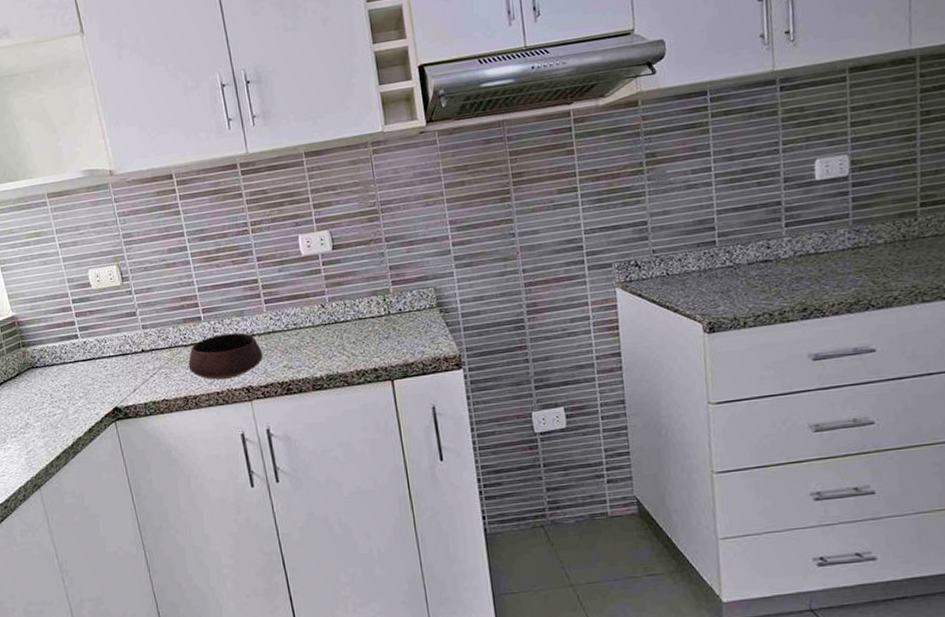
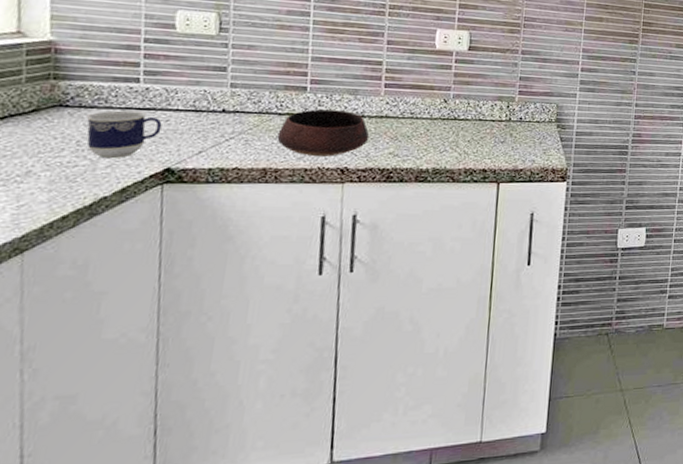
cup: none [51,362,103,406] -> present [86,110,162,159]

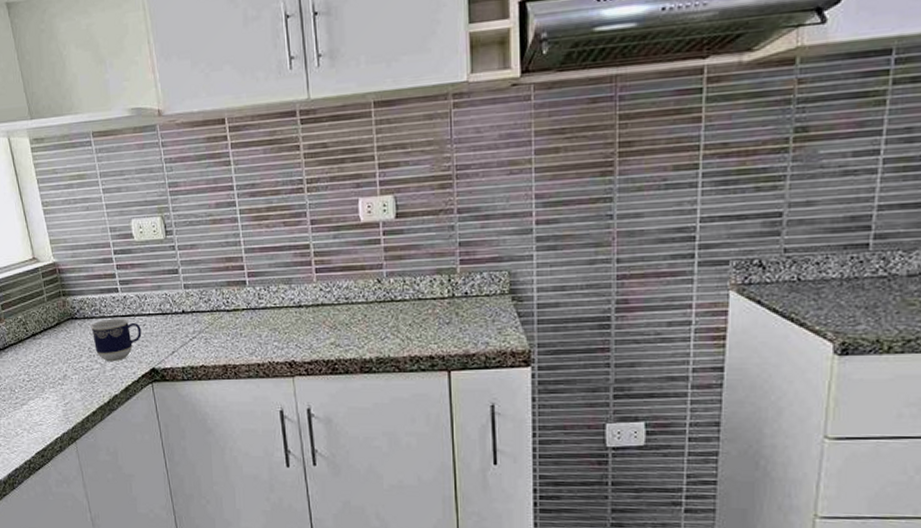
bowl: present [277,109,370,157] -> none [229,302,310,350]

